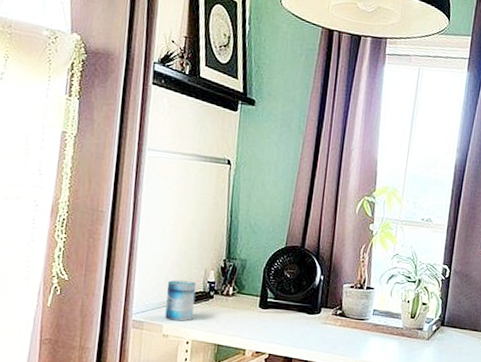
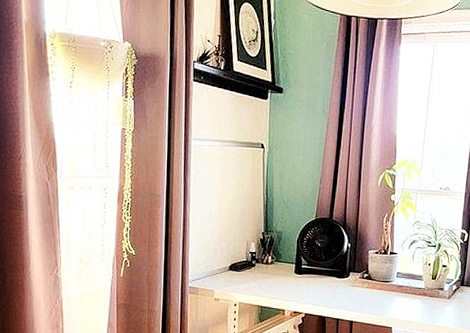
beverage can: present [165,280,197,322] -> none [215,251,240,287]

